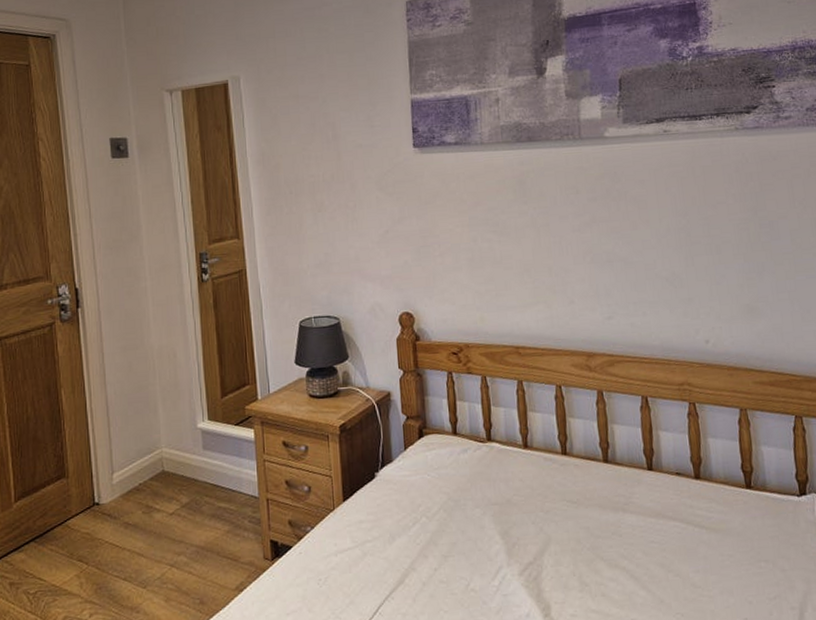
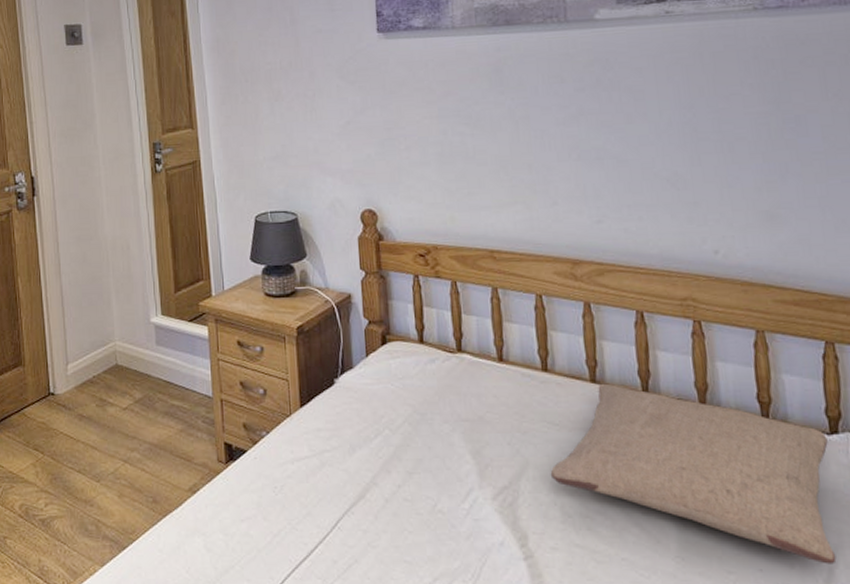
pillow: none [569,462,806,609] -> present [550,383,837,564]

